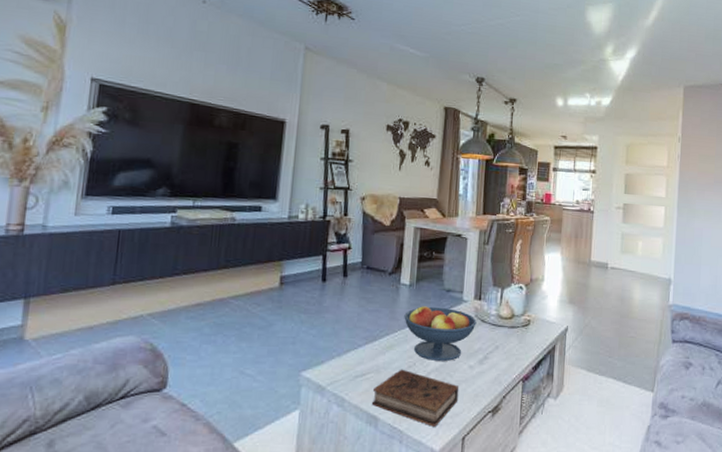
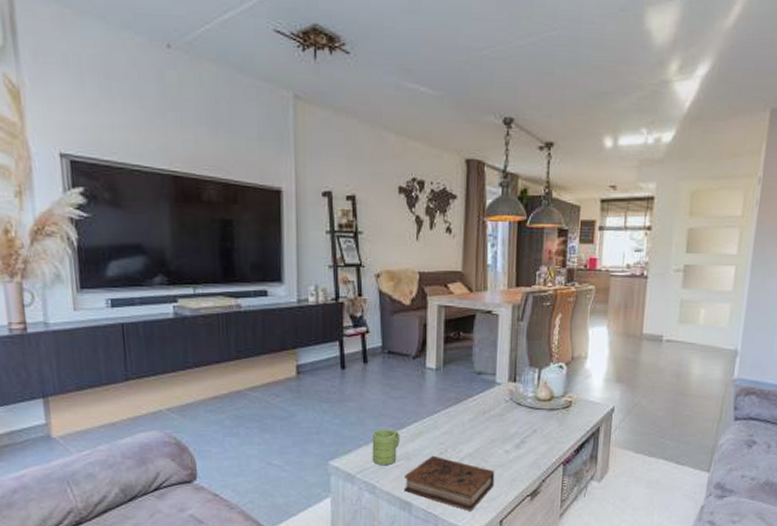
mug: none [343,341,372,377] -> present [372,429,400,465]
fruit bowl: present [404,306,477,361] -> none [432,391,512,446]

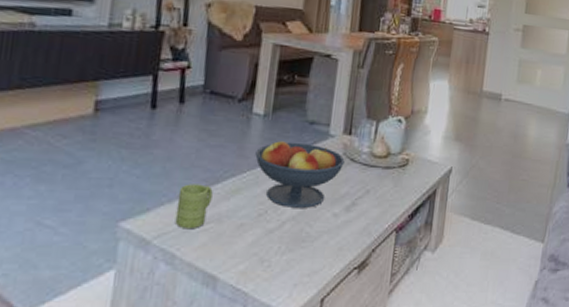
book: present [405,455,495,511] -> none [211,218,320,287]
fruit bowl: none [432,391,512,446] -> present [255,141,345,208]

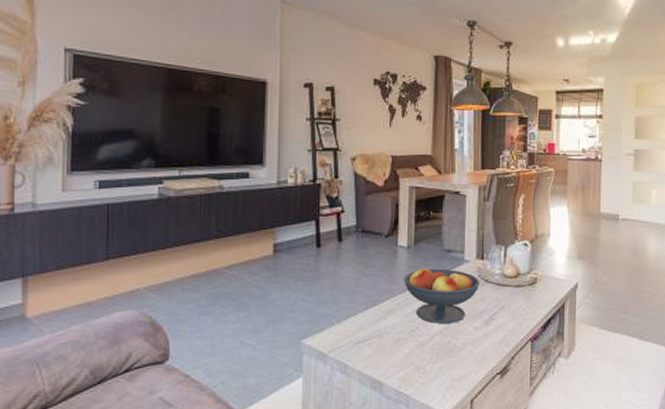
mug: present [175,184,213,228] -> none [344,307,372,343]

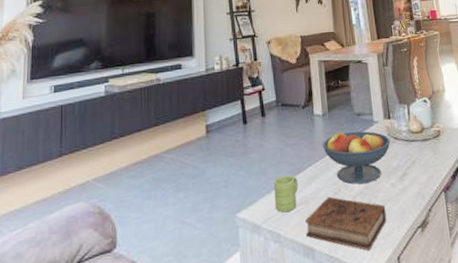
mug: none [344,307,372,343] -> present [273,175,298,212]
book: none [376,333,465,390] -> present [306,196,387,250]

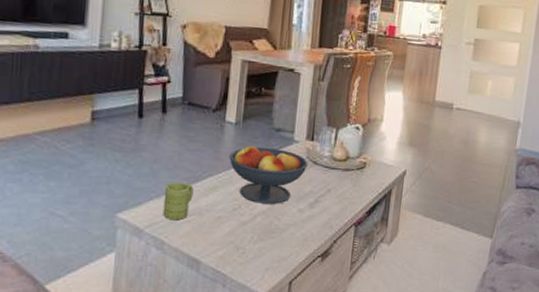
book: present [306,196,387,250] -> none [194,211,288,271]

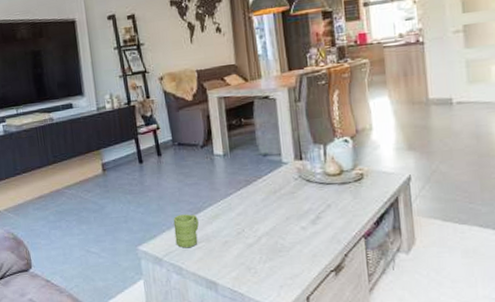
fruit bowl: present [229,146,308,204] -> none [224,172,302,225]

